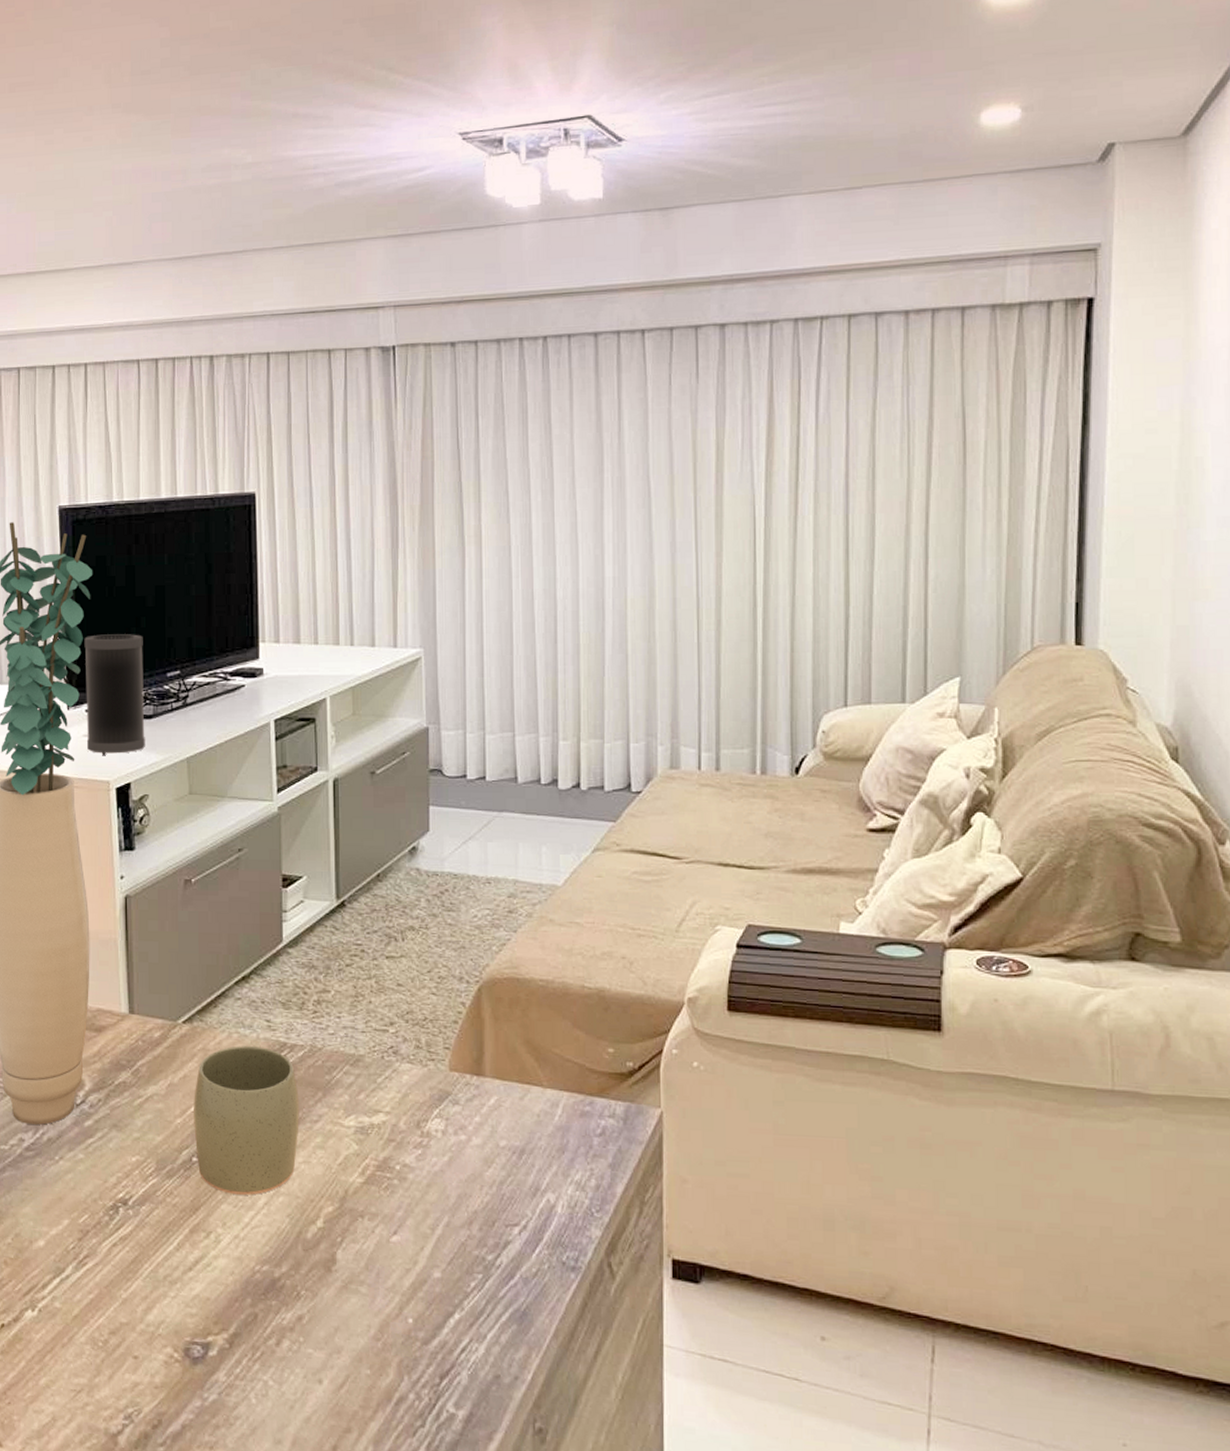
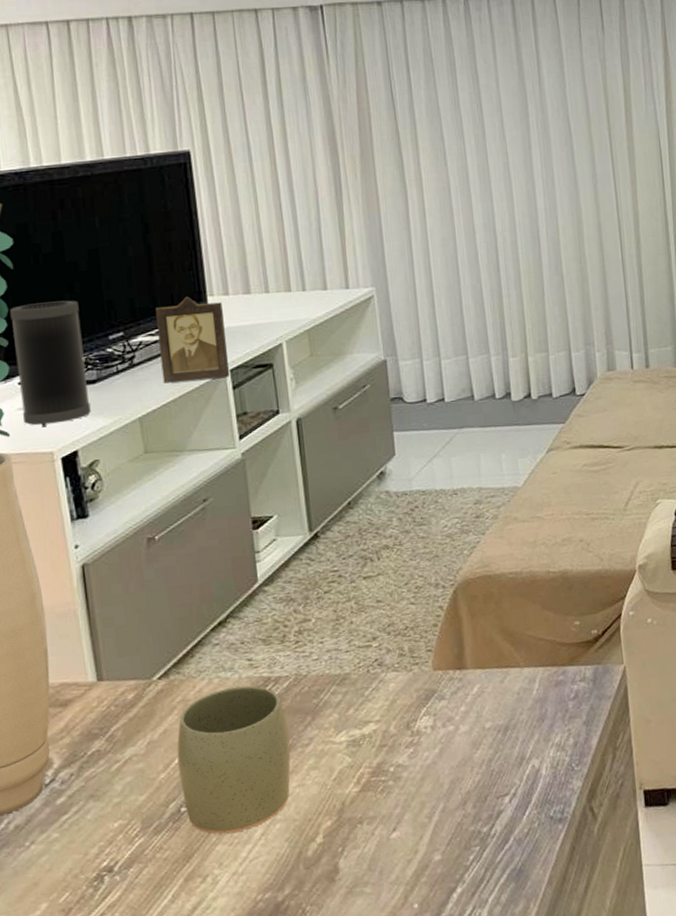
photo frame: none [211,640,274,728] -> present [155,296,230,384]

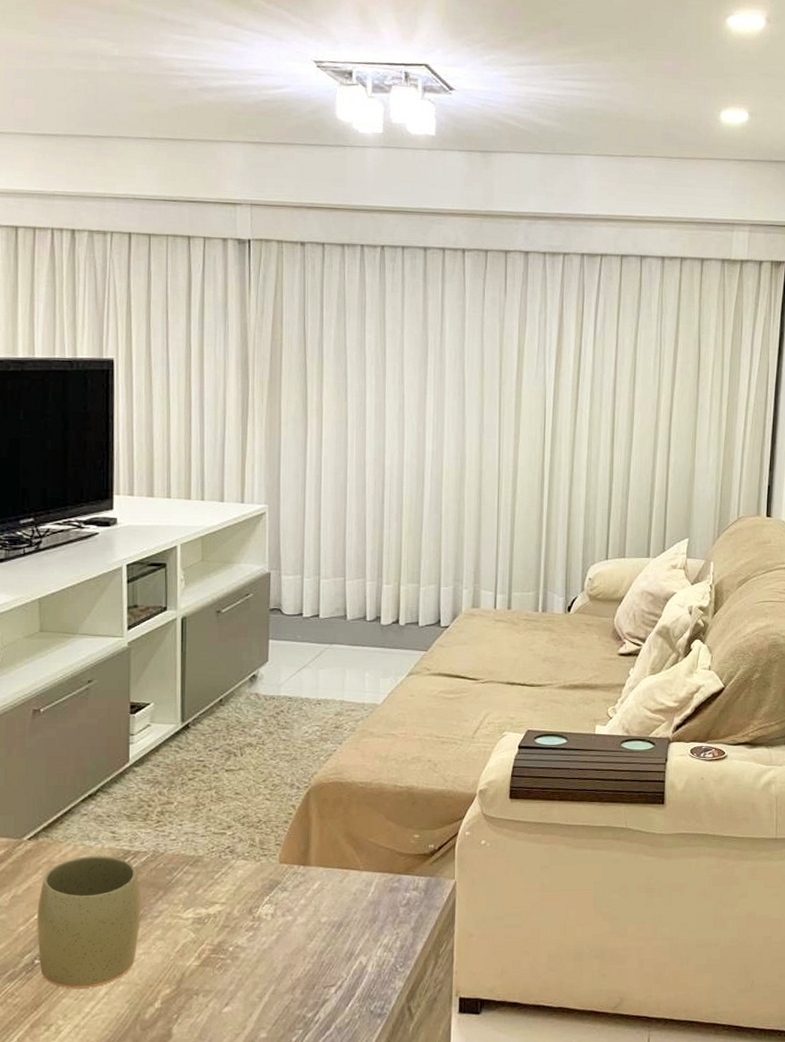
photo frame: present [155,296,230,384] -> none [64,492,127,572]

